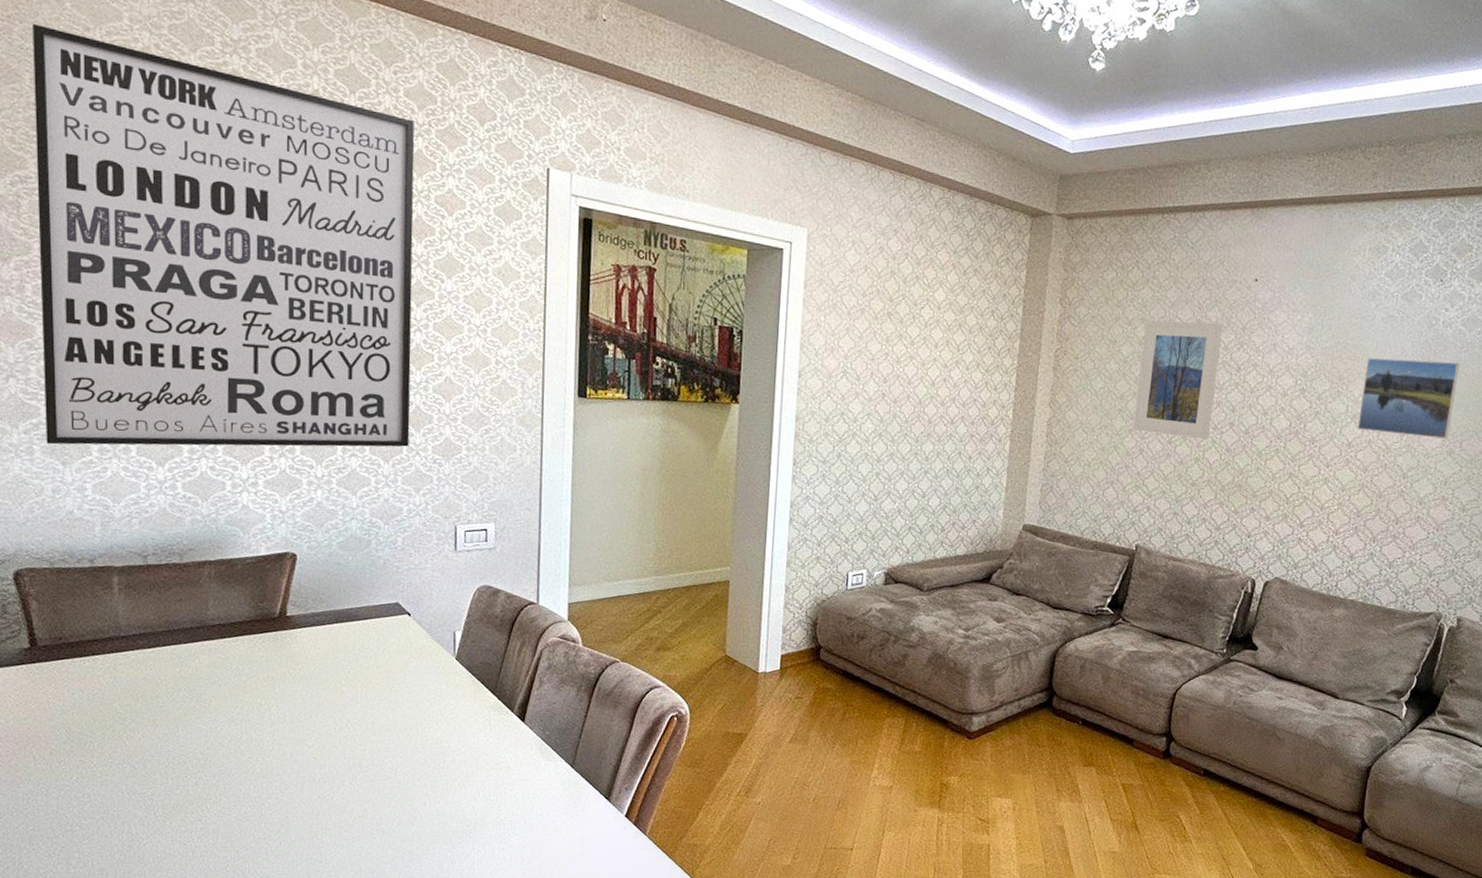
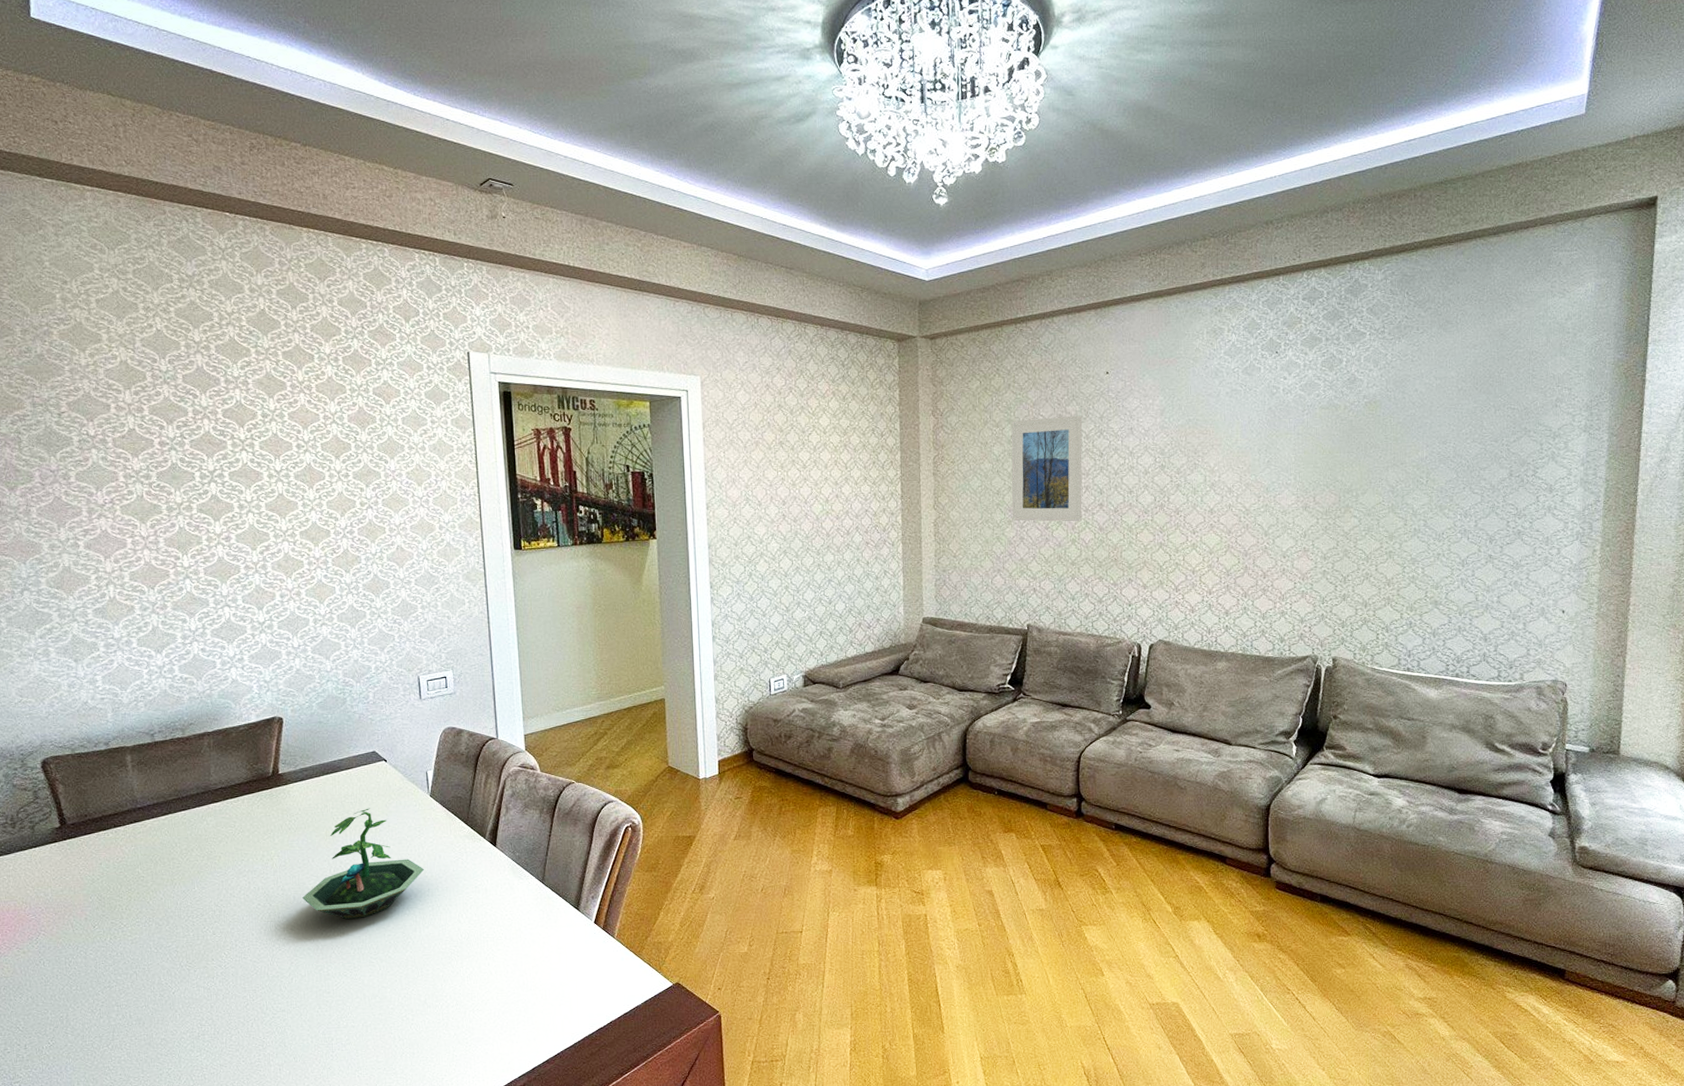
wall art: present [31,23,415,447] -> none [18,283,371,645]
terrarium: none [300,664,442,785] -> present [302,808,425,920]
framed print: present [1357,358,1460,439] -> none [1216,424,1304,497]

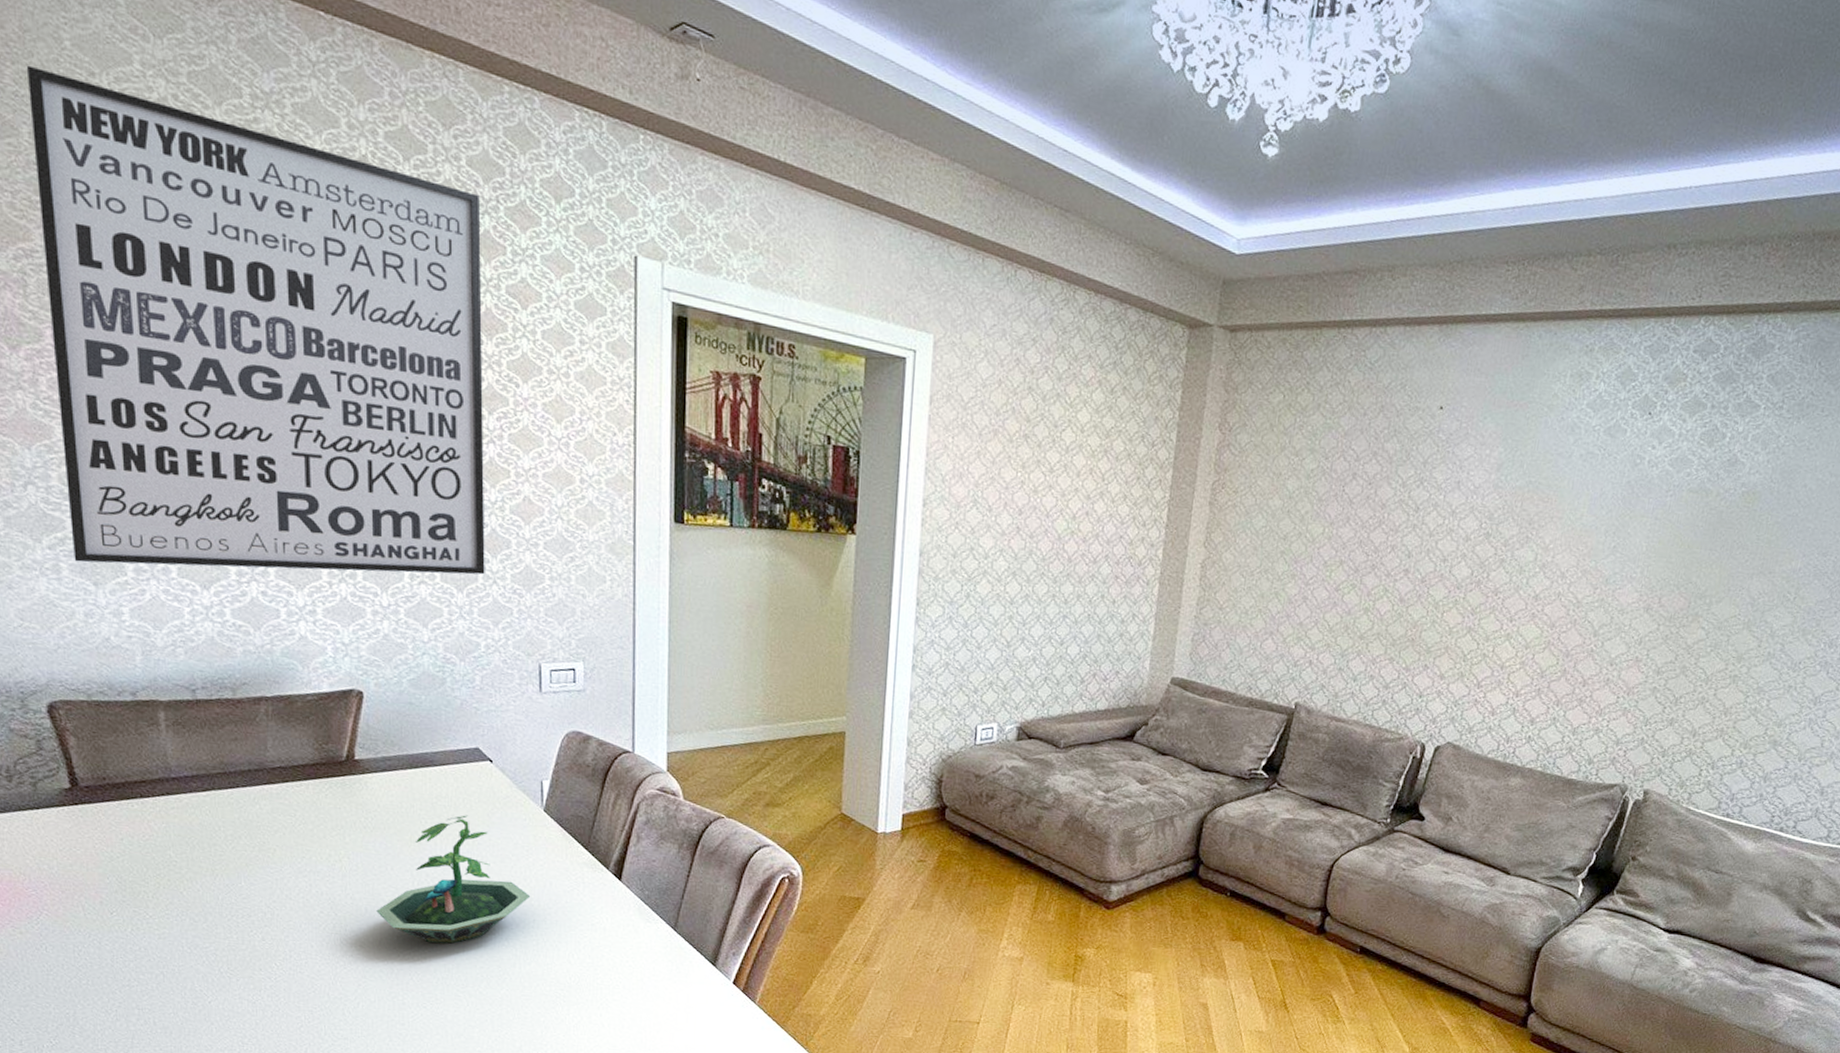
wall art: none [18,283,371,645] -> present [26,65,485,575]
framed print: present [1011,415,1083,522] -> none [1296,451,1402,588]

